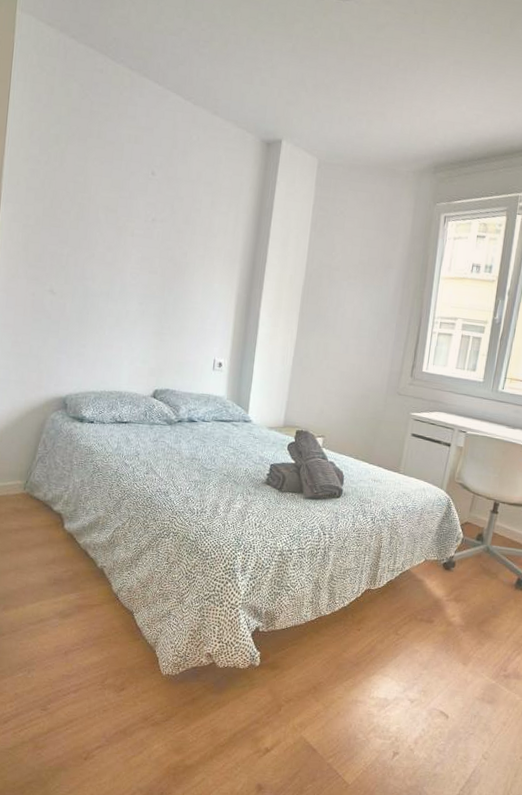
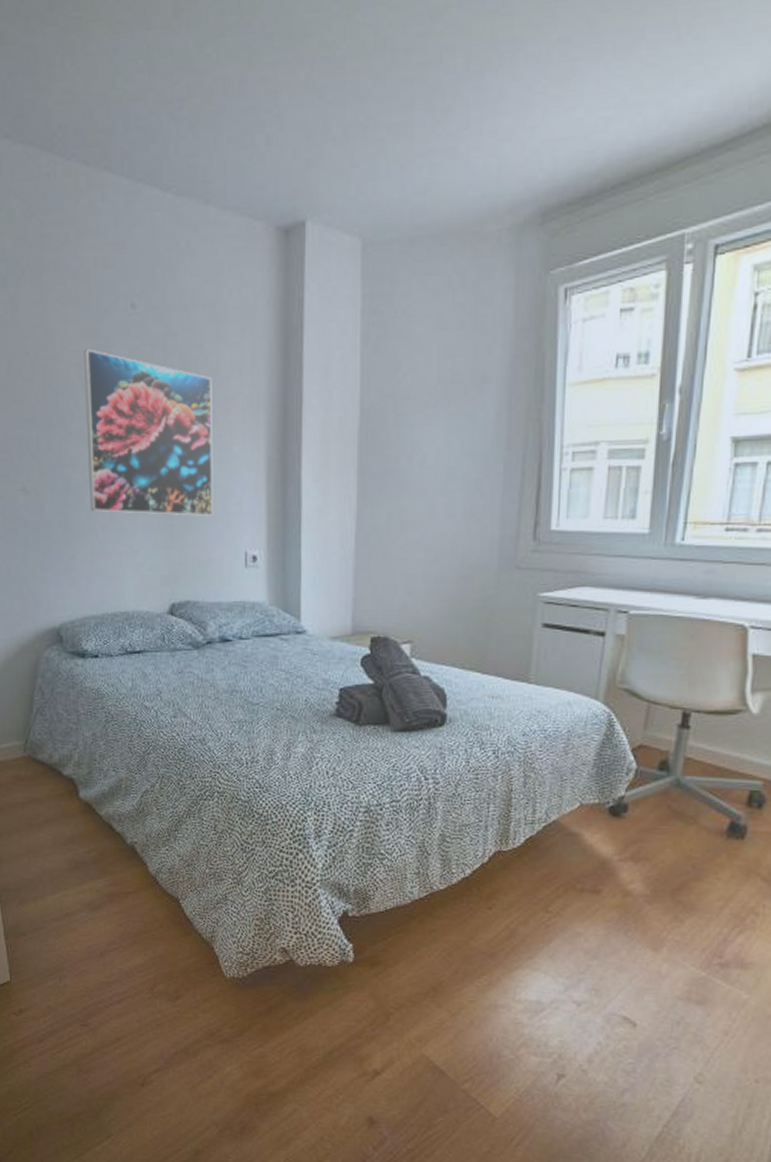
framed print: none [102,197,204,330] -> present [84,349,214,516]

